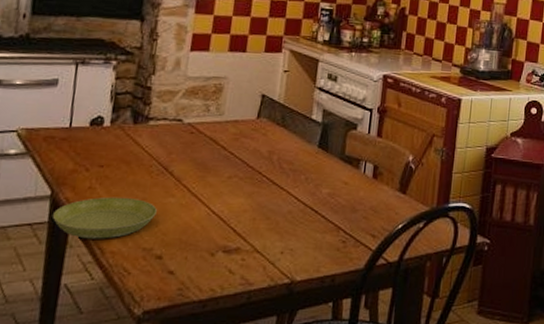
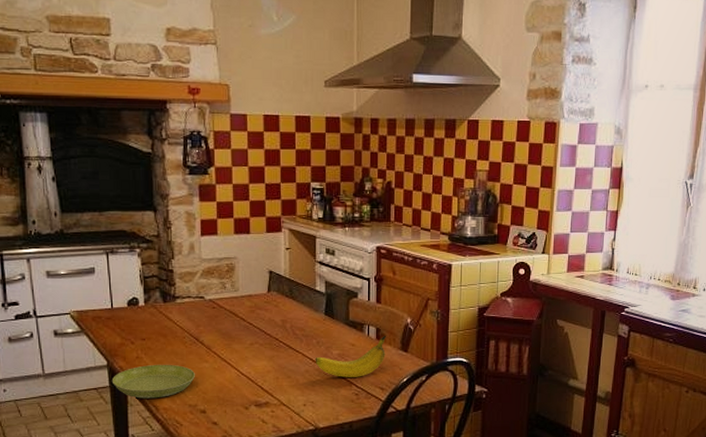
fruit: none [300,173,385,221] -> present [315,335,387,377]

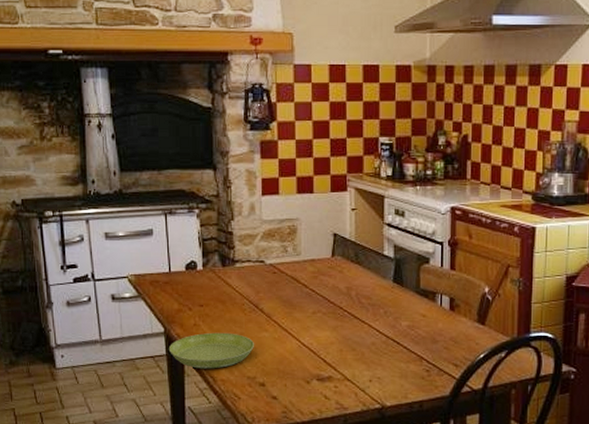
fruit: present [315,335,387,377] -> none [382,305,462,352]

